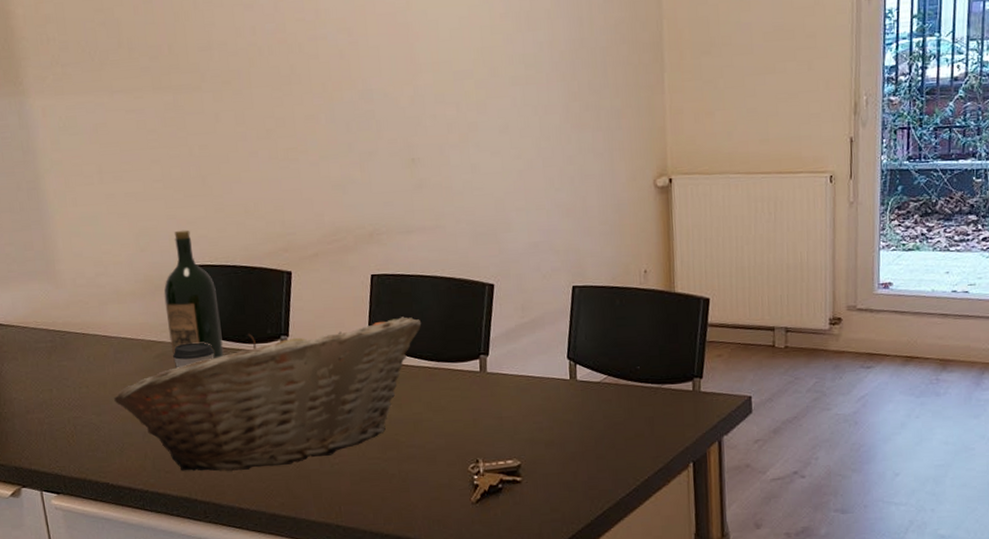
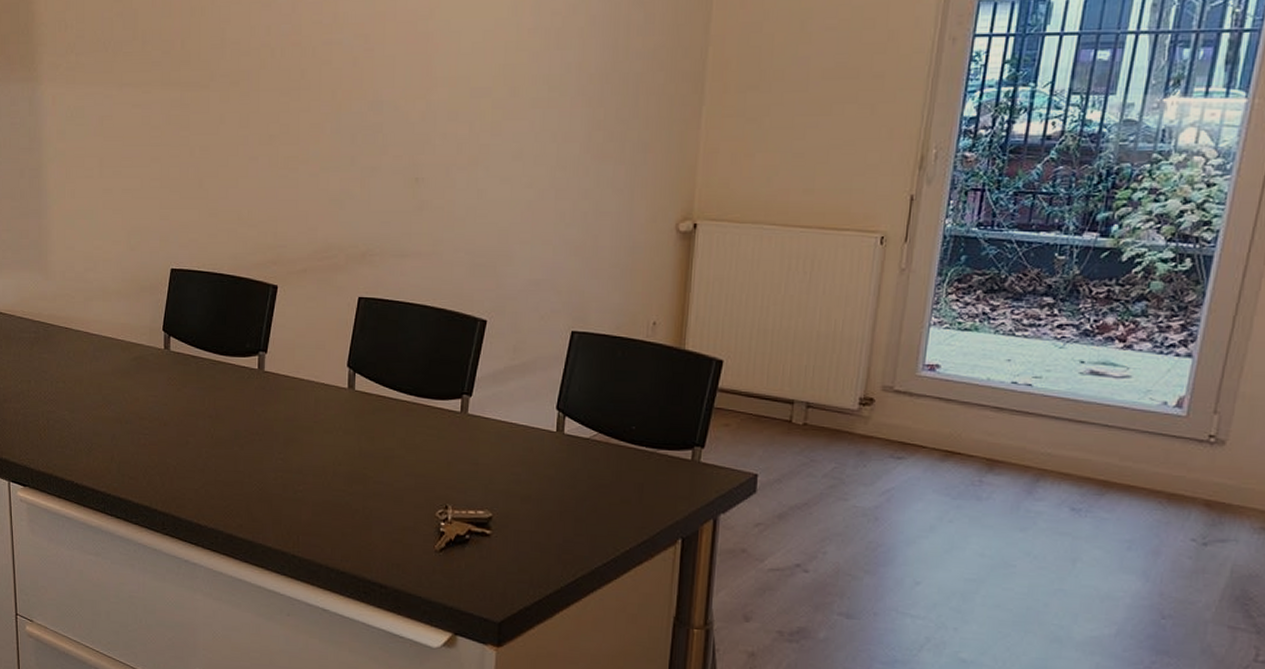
fruit basket: present [114,317,422,472] -> none [88,345,405,486]
wine bottle: present [163,230,224,369] -> none [148,232,201,374]
coffee cup: present [173,342,215,369] -> none [150,348,191,374]

